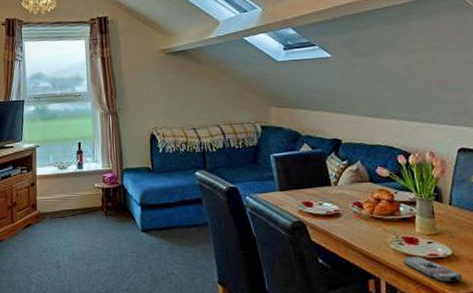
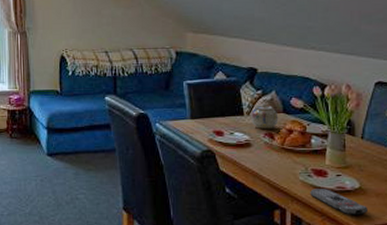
teapot: none [338,173,366,199] -> present [251,103,279,130]

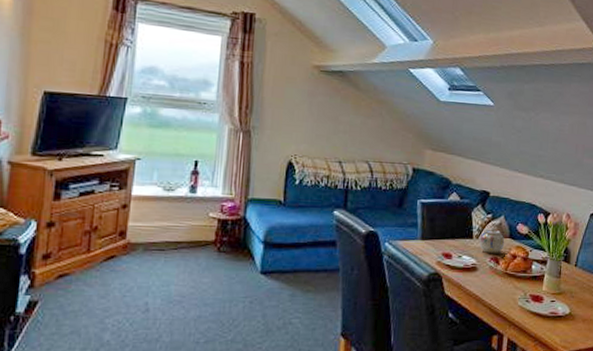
remote control: present [310,189,368,215] -> none [526,314,575,340]

